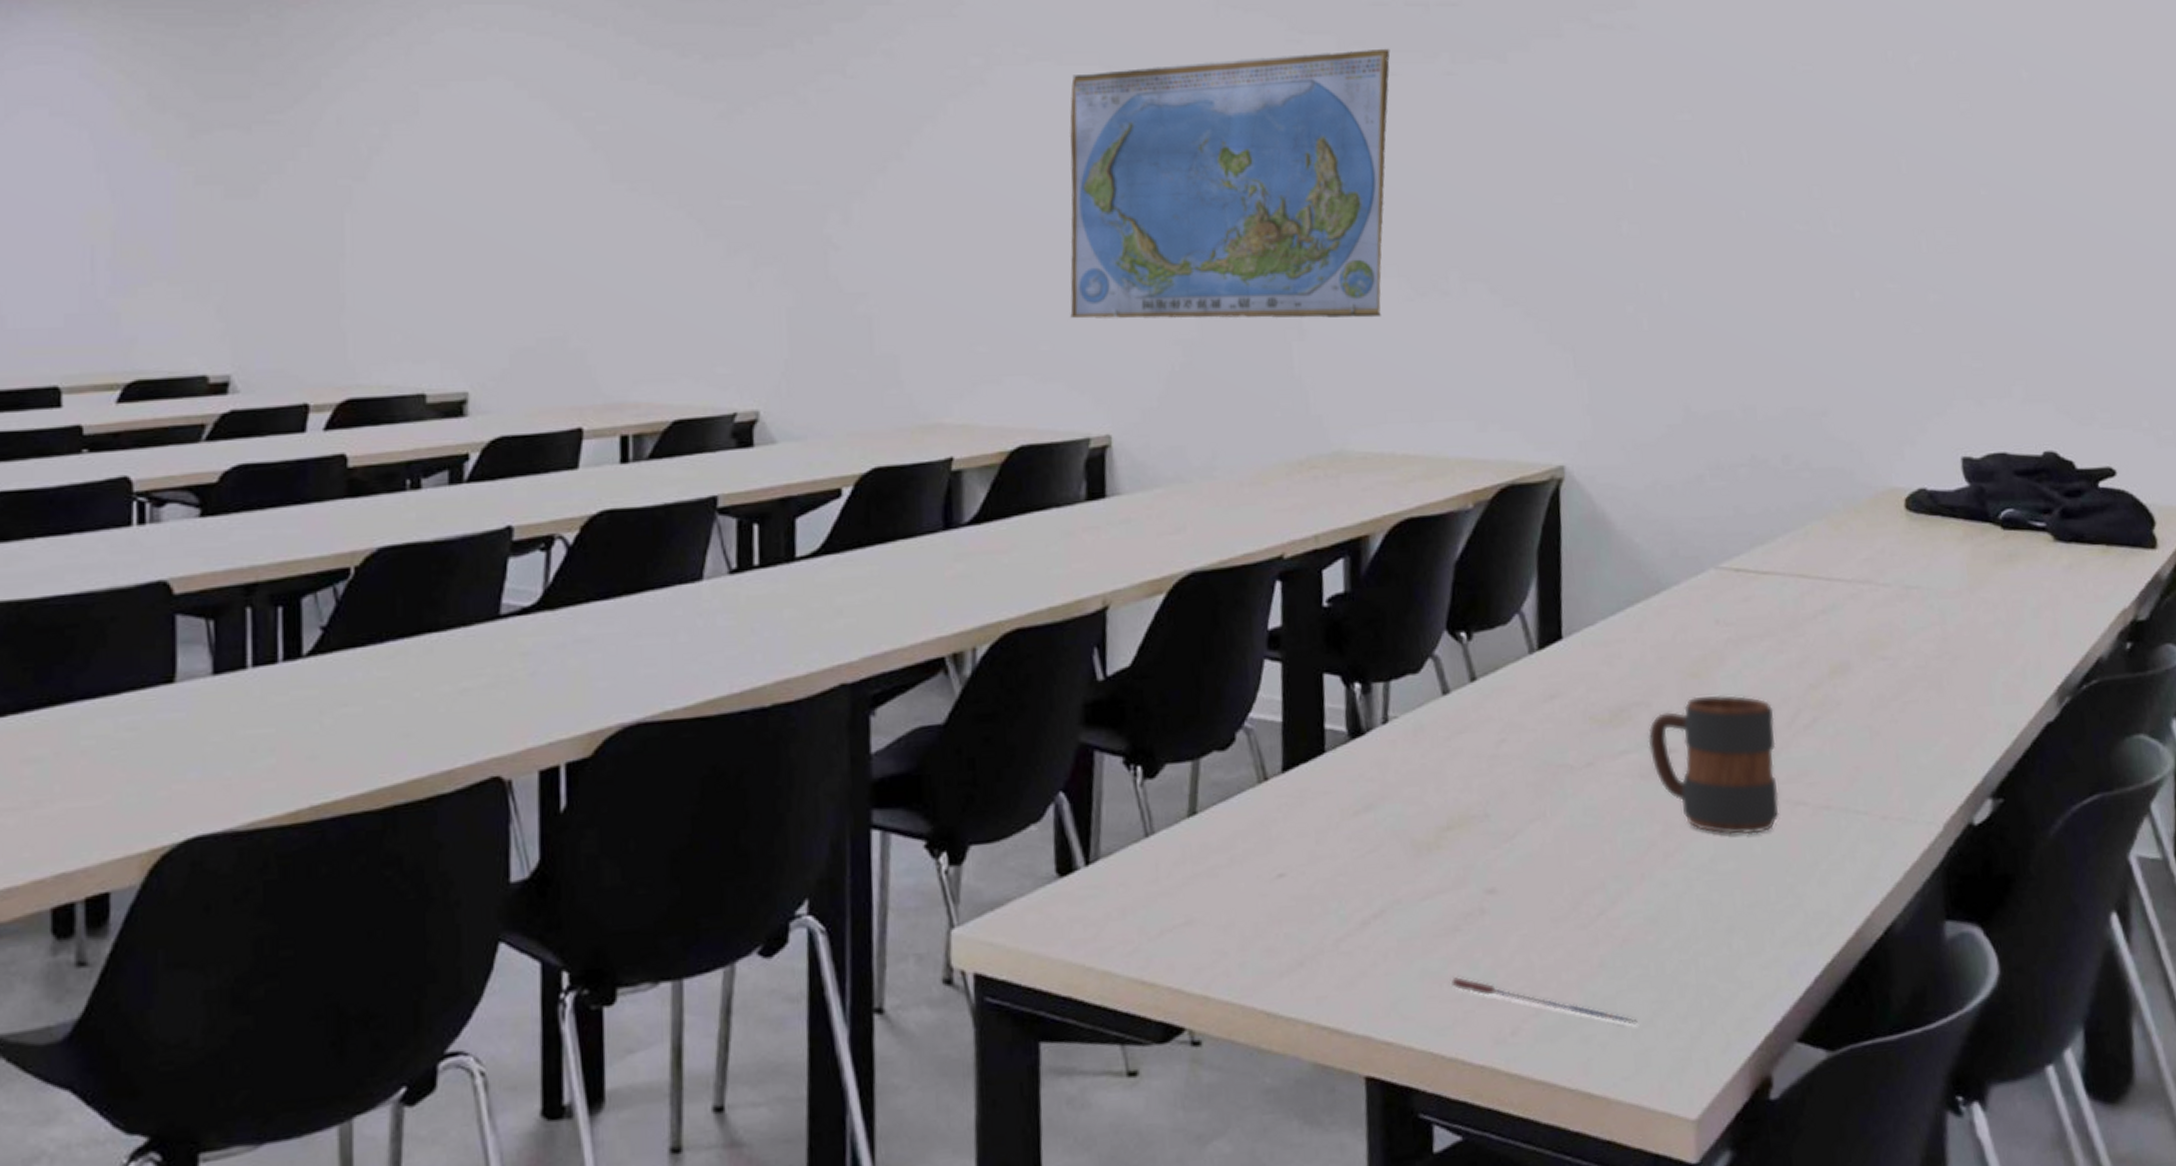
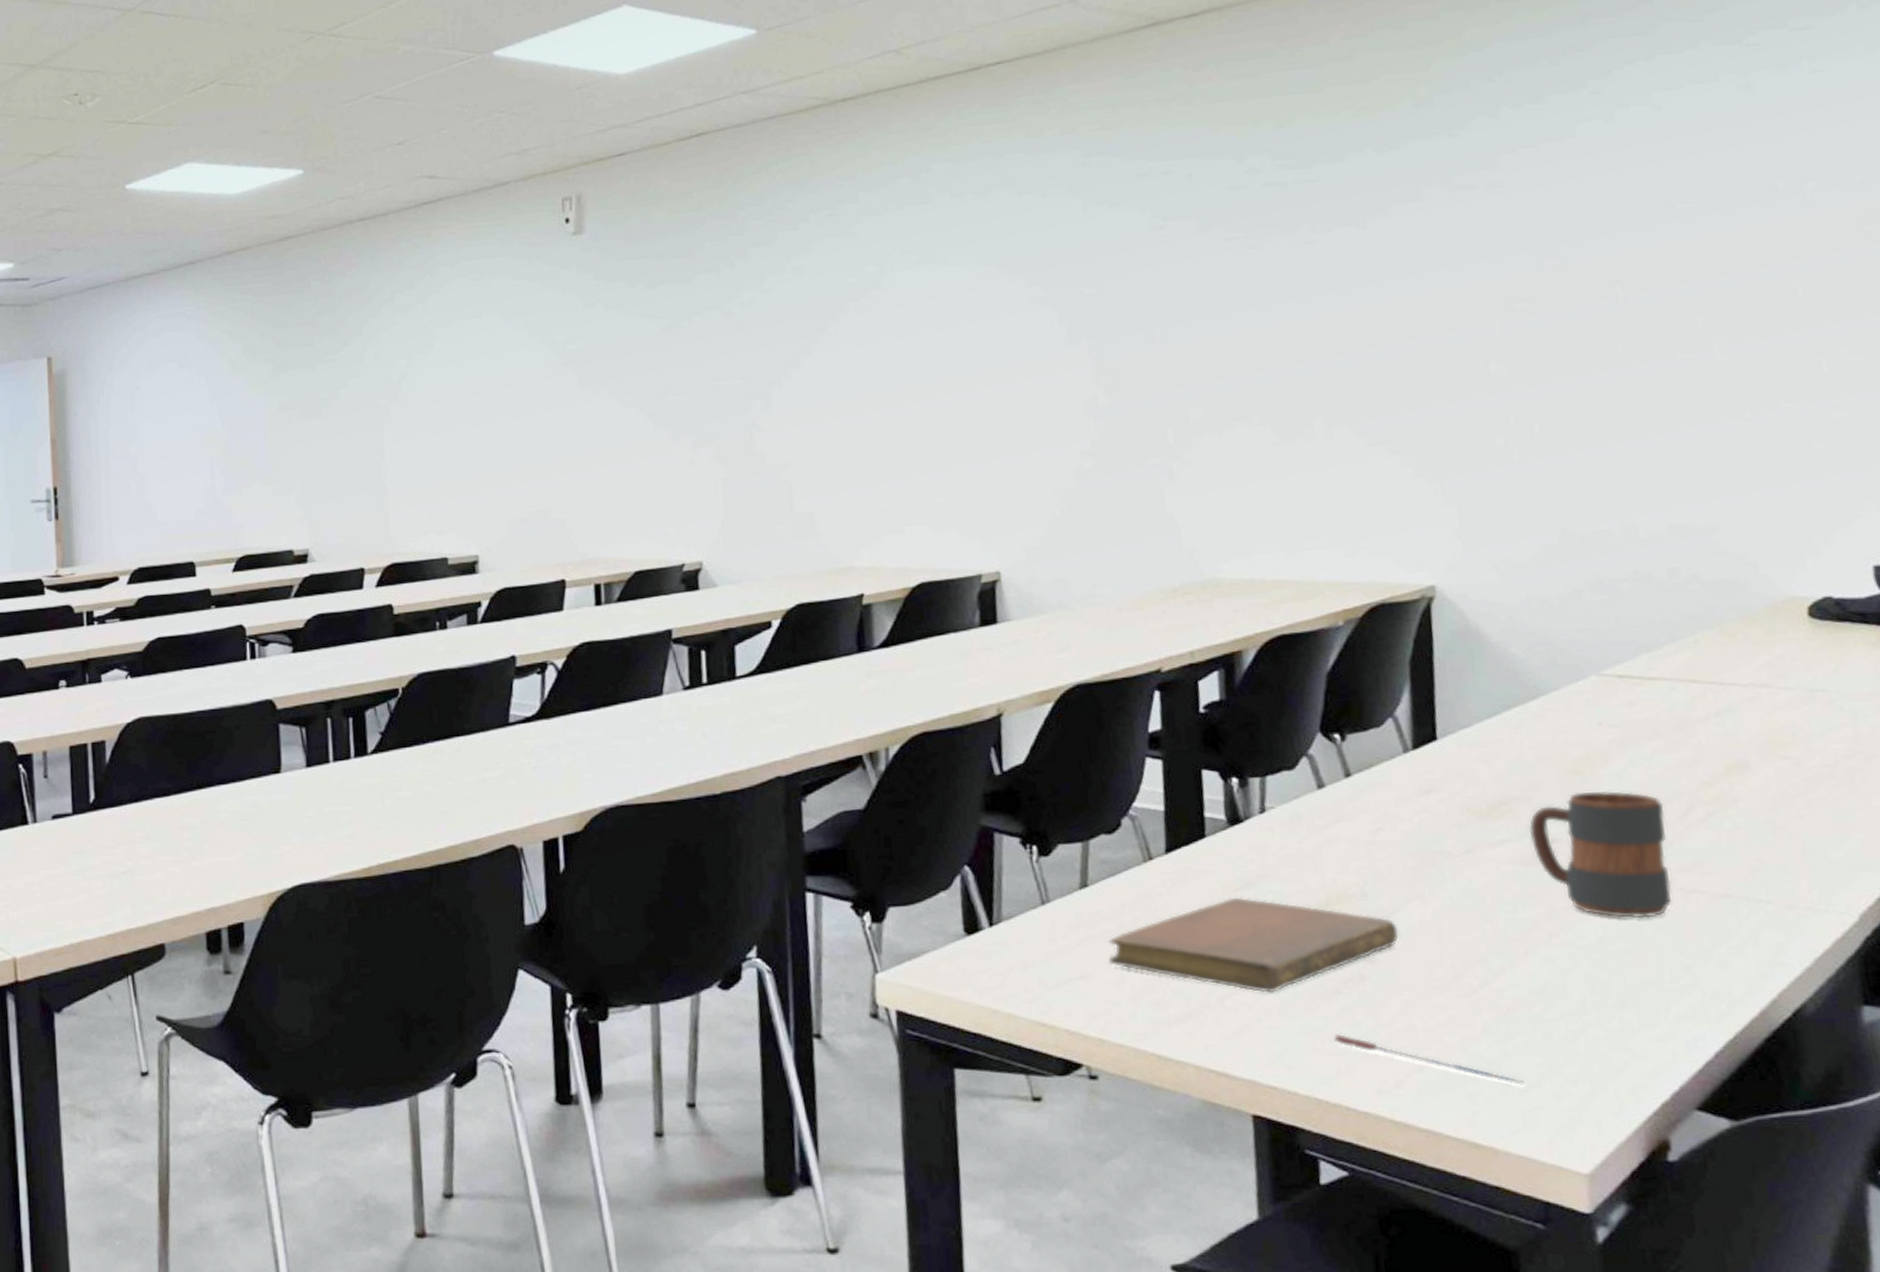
world map: present [1070,48,1390,319] -> none [954,225,1250,476]
notebook: none [1216,821,1520,933] -> present [1108,897,1399,993]

